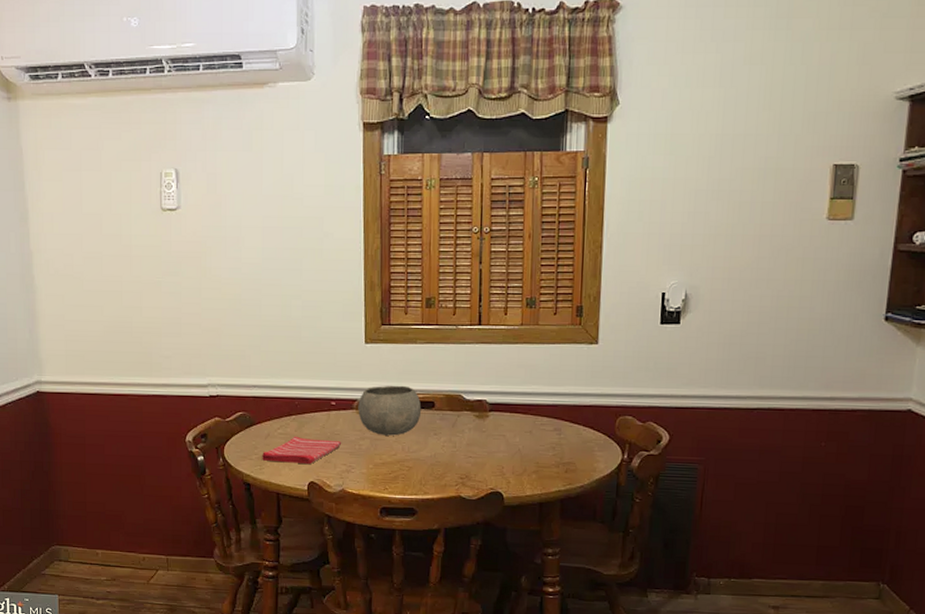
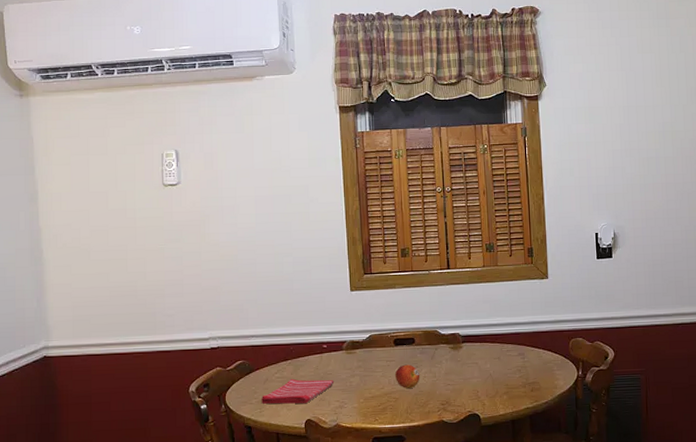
bowl: present [358,385,422,436] -> none [347,325,404,372]
fruit: none [409,430,439,458] -> present [394,364,420,389]

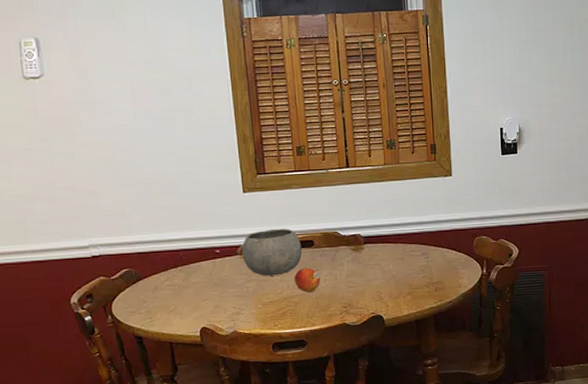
dish towel: present [260,378,334,404] -> none [150,286,230,313]
bowl: none [347,325,404,372] -> present [242,228,303,276]

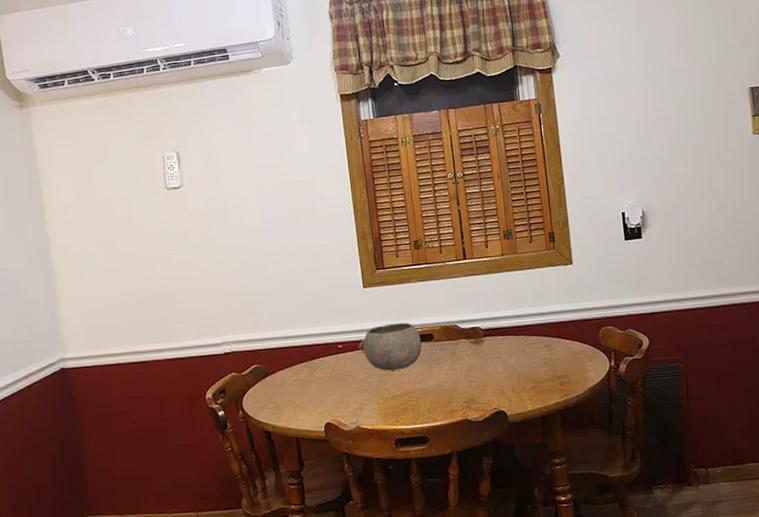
fruit: present [293,267,321,293] -> none [414,361,442,388]

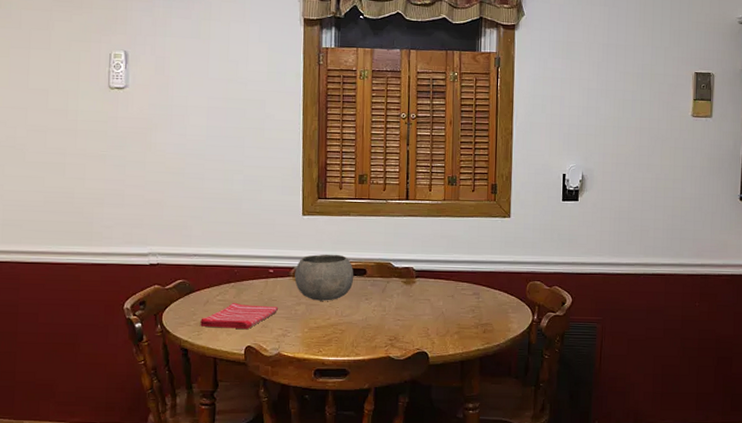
dish towel: none [278,381,352,408] -> present [199,302,279,330]

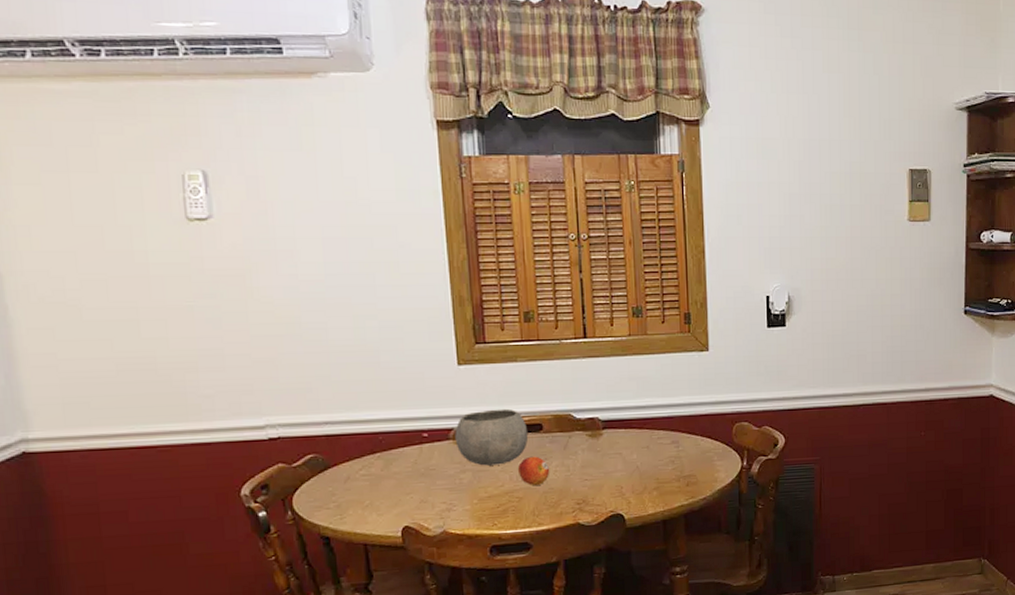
dish towel: present [199,302,279,330] -> none [341,476,439,508]
fruit: none [342,296,370,322] -> present [517,456,550,487]

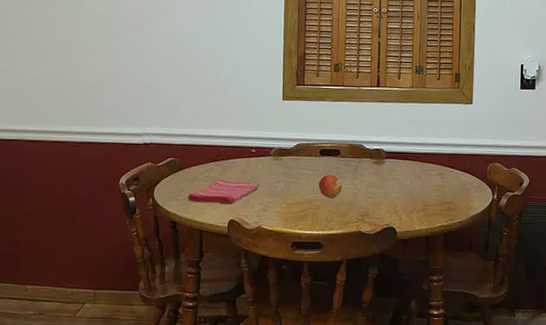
dish towel: none [341,476,439,508] -> present [187,179,260,205]
bowl: present [455,408,529,466] -> none [274,135,329,179]

